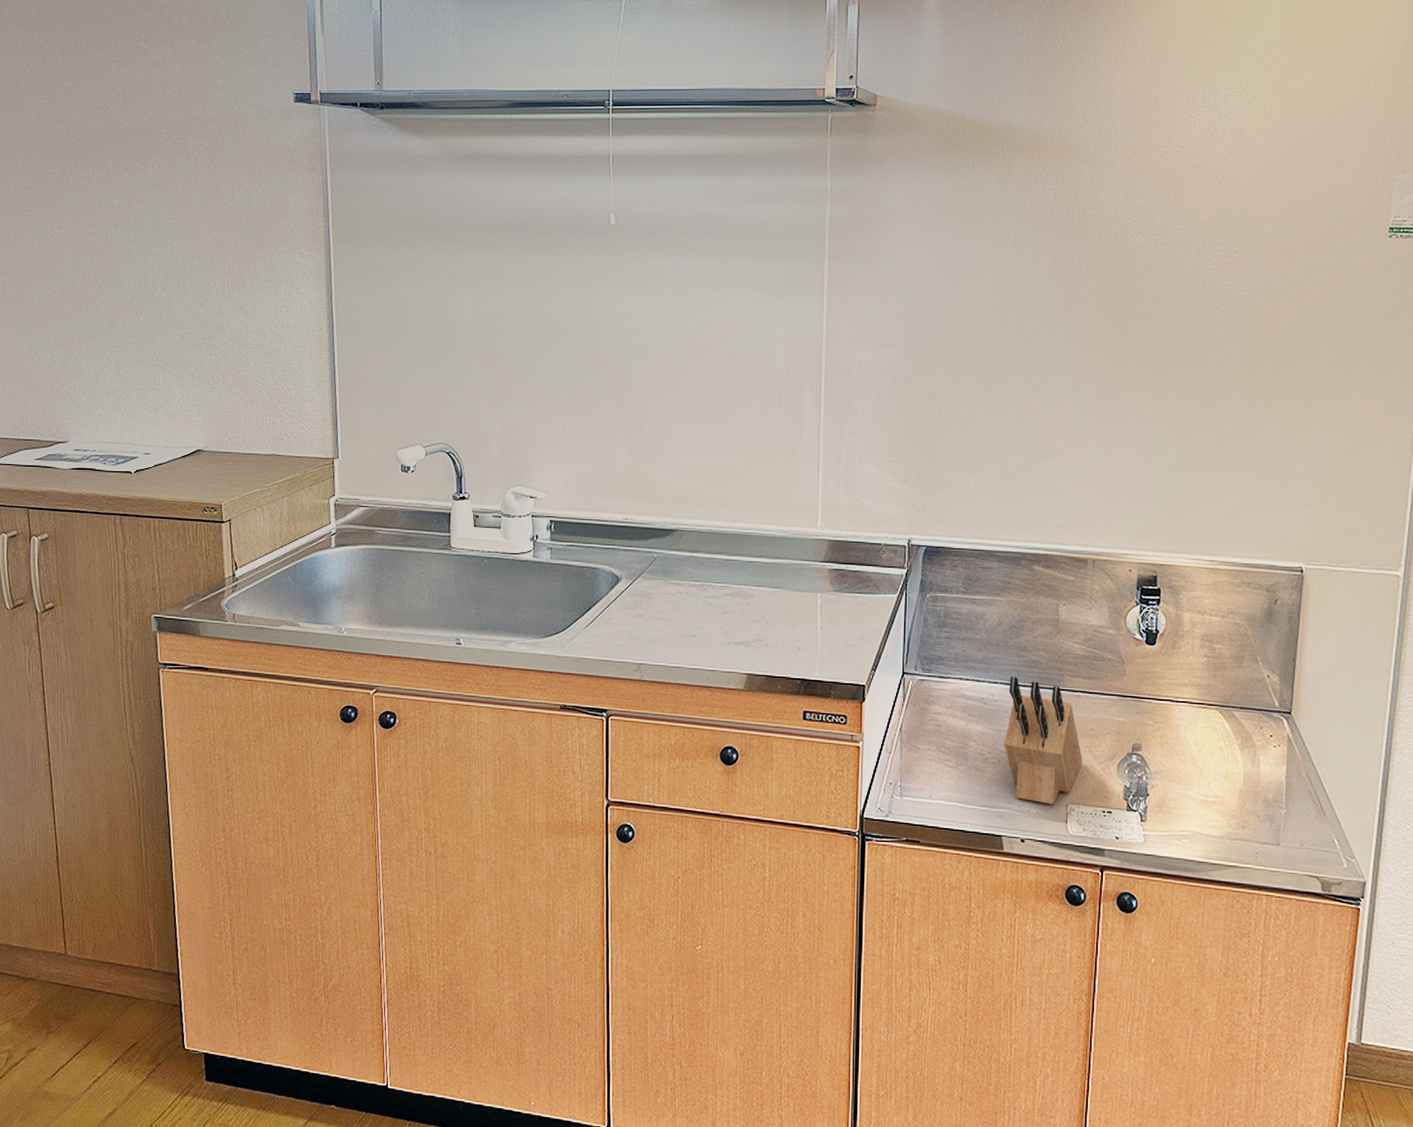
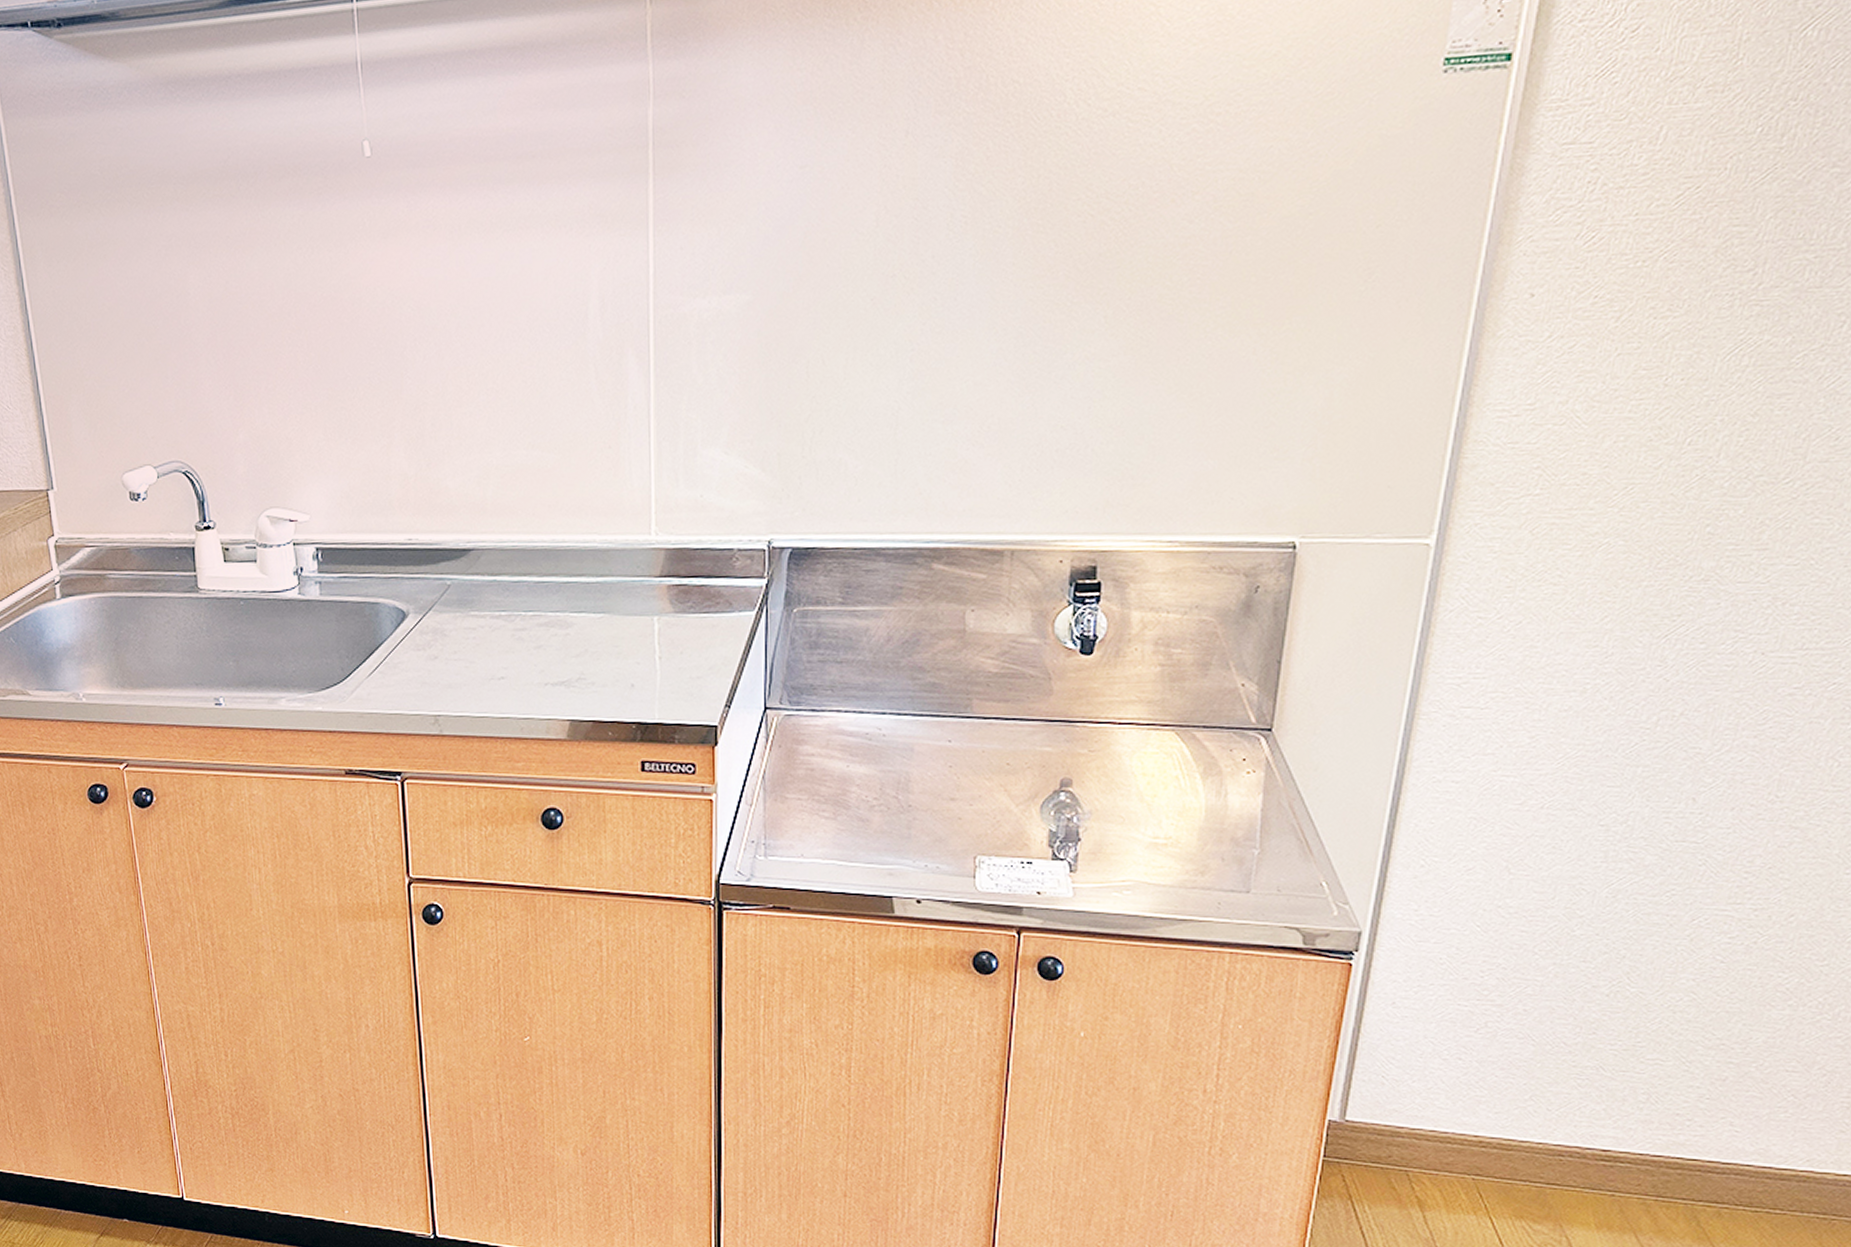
knife block: present [1005,677,1082,805] -> none [896,705,995,857]

